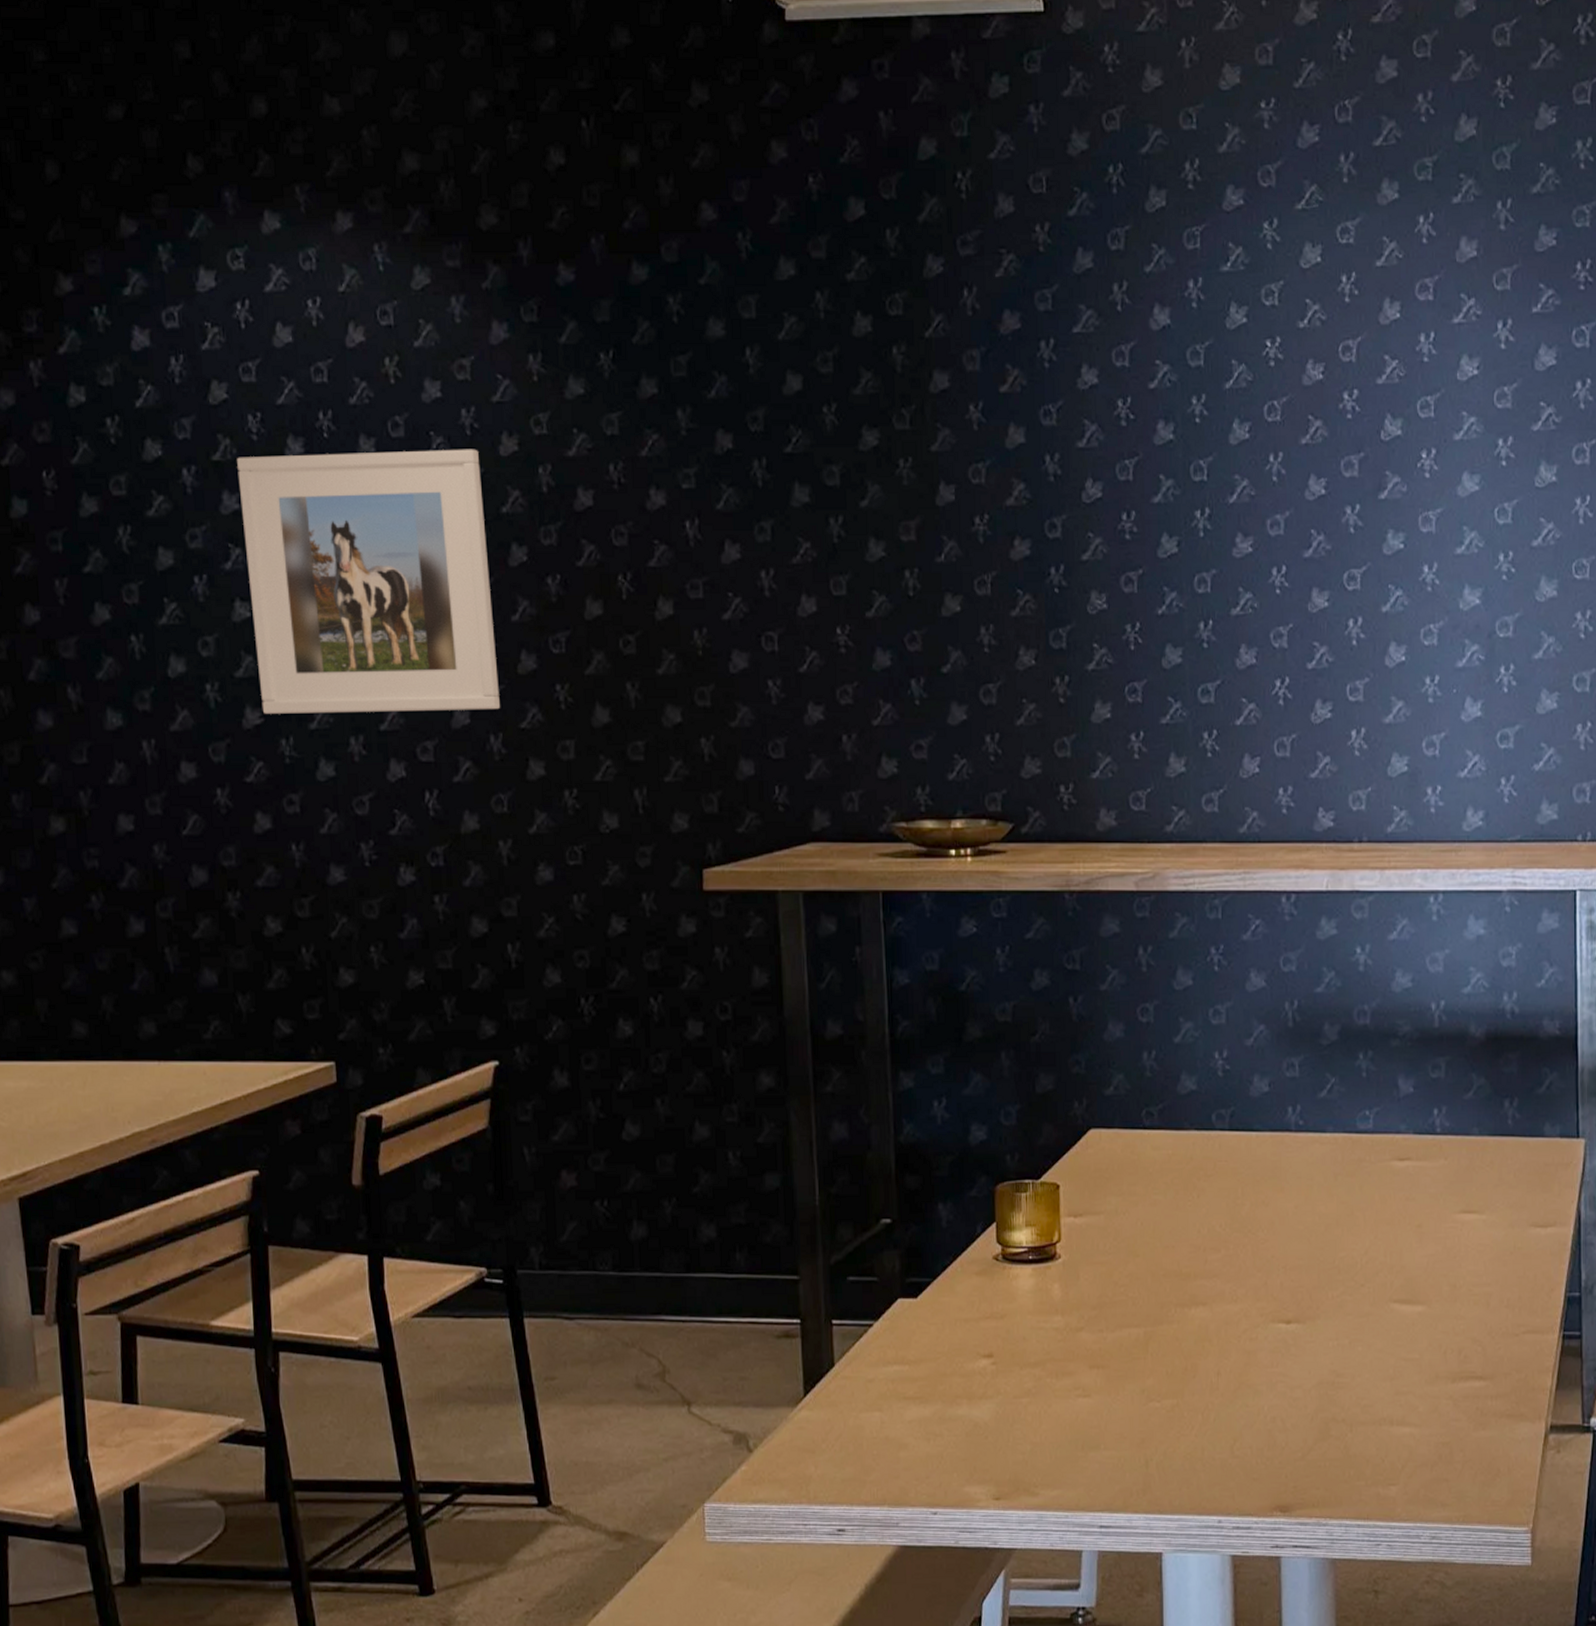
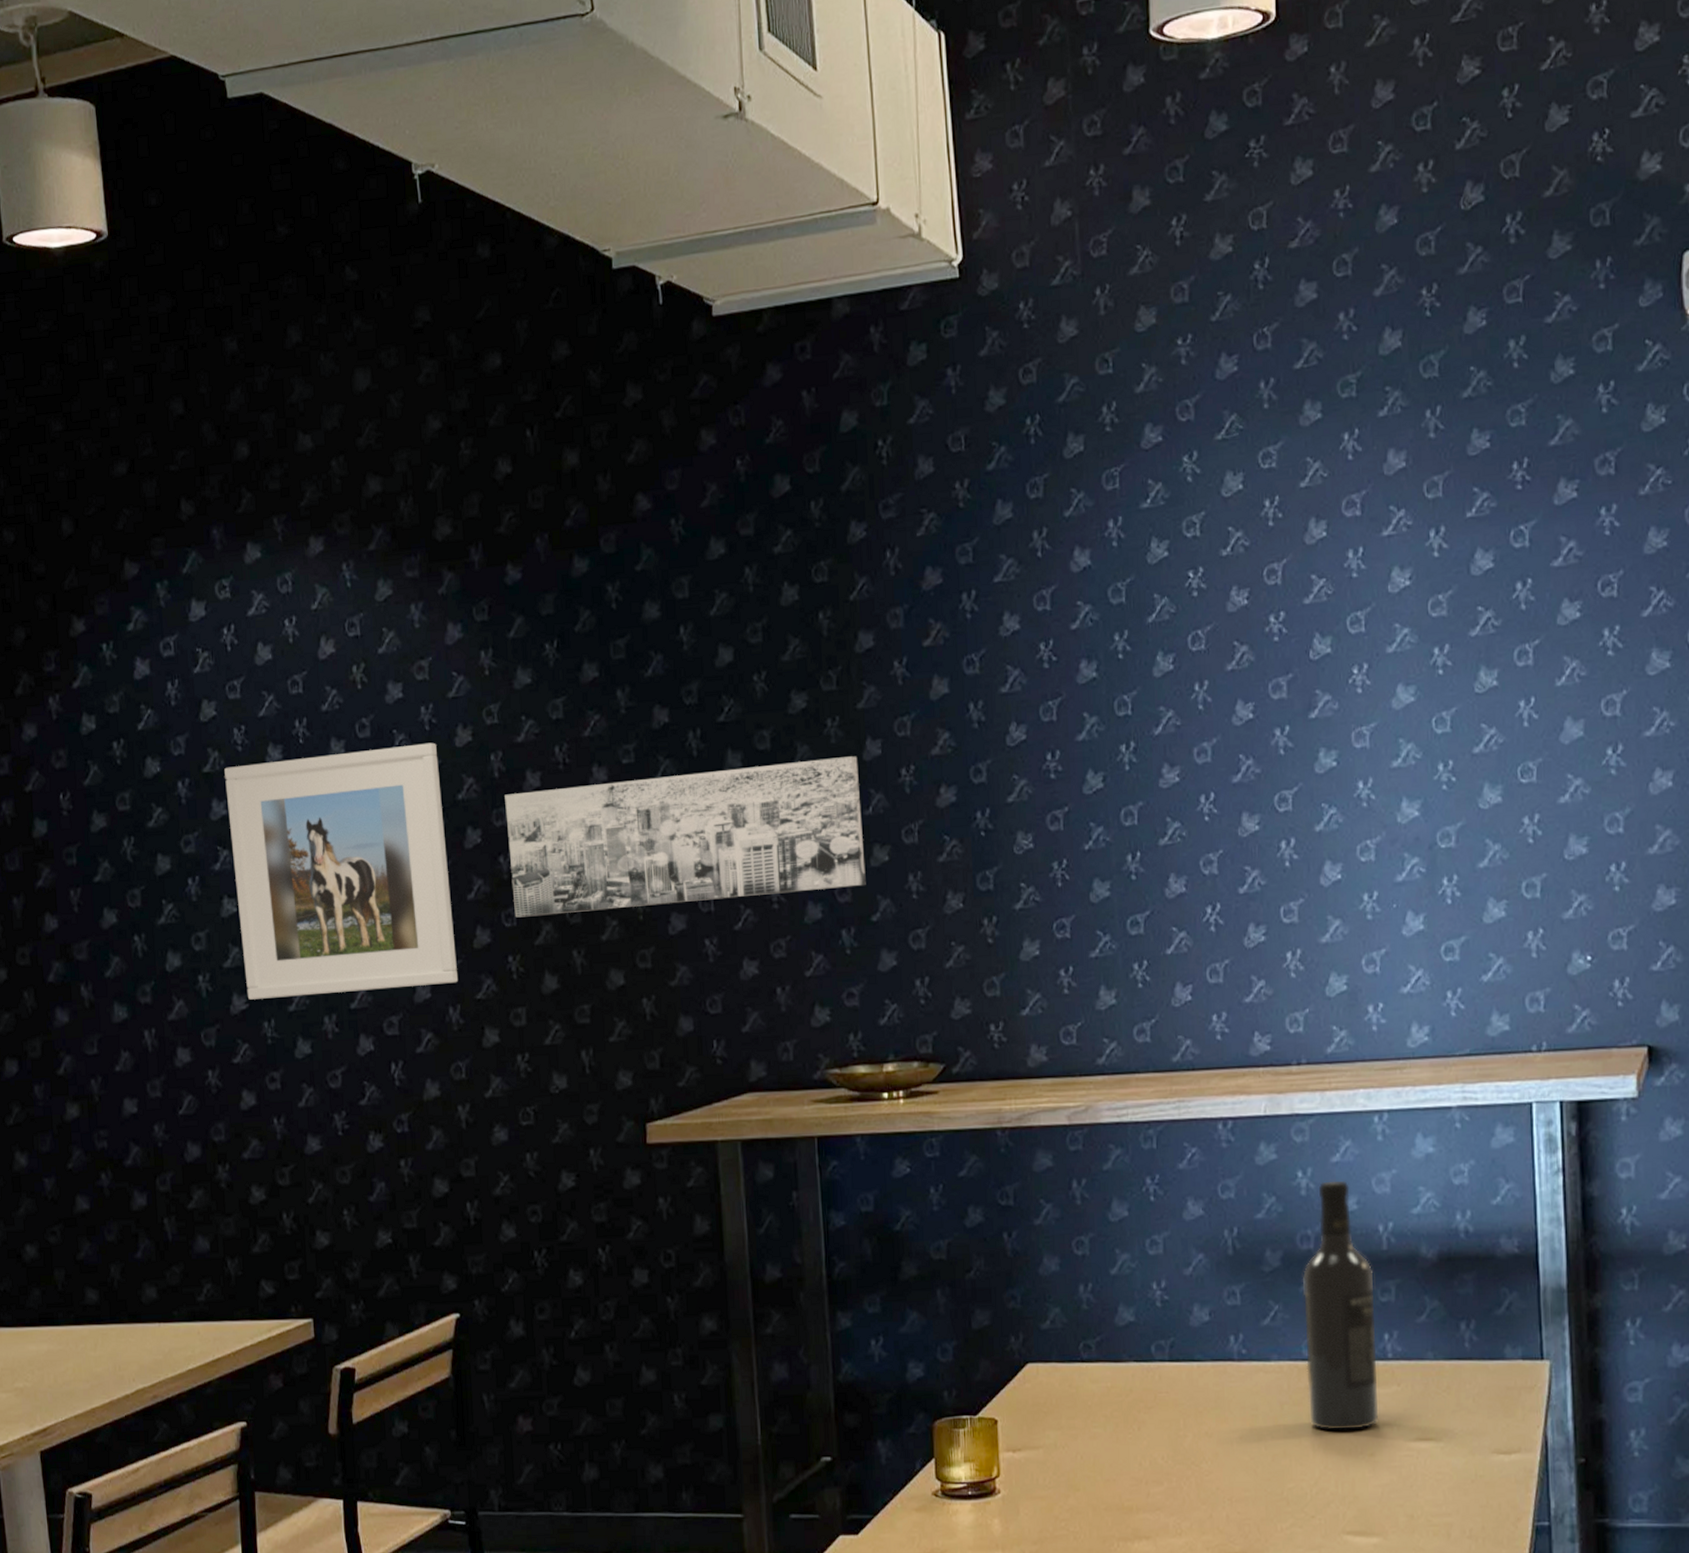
wall art: none [554,500,937,644] -> present [505,756,866,918]
wine bottle: none [1359,958,1427,1202] -> present [1303,1180,1379,1431]

